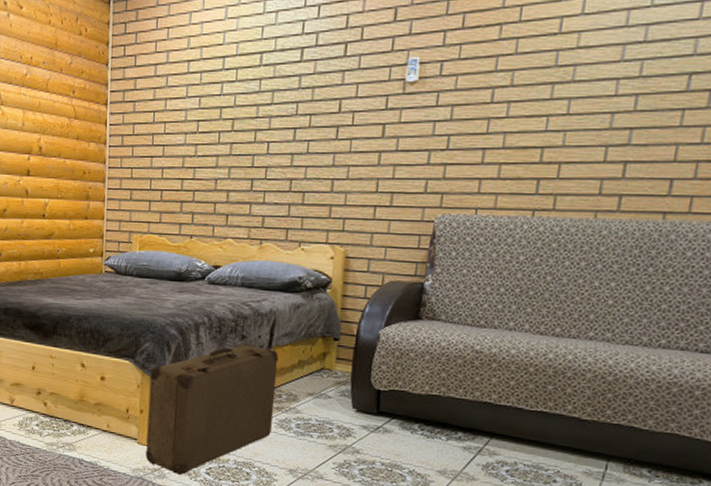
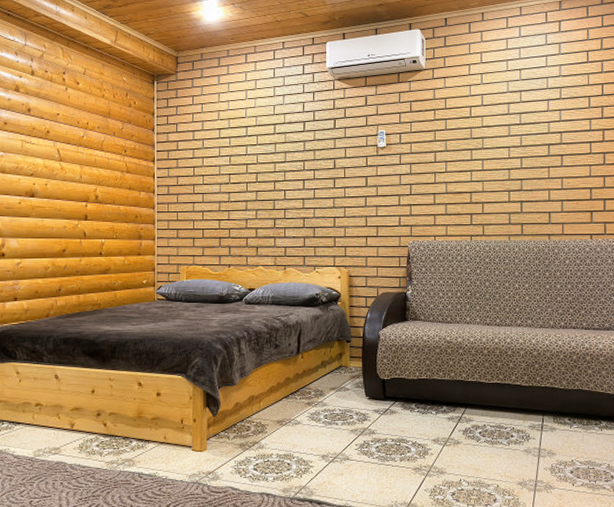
suitcase: present [145,344,279,475] -> none [199,352,306,474]

